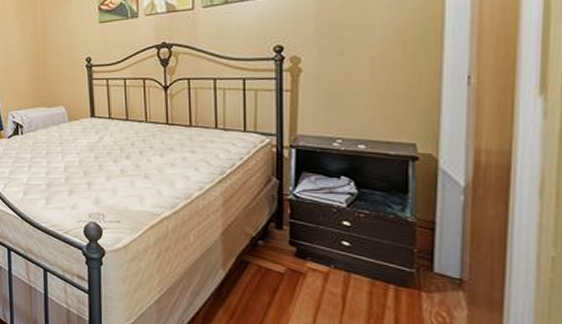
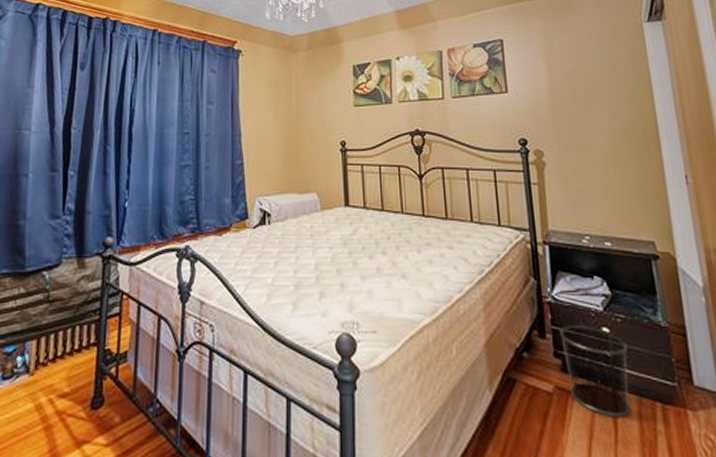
waste bin: none [298,219,367,295] -> present [560,326,631,417]

